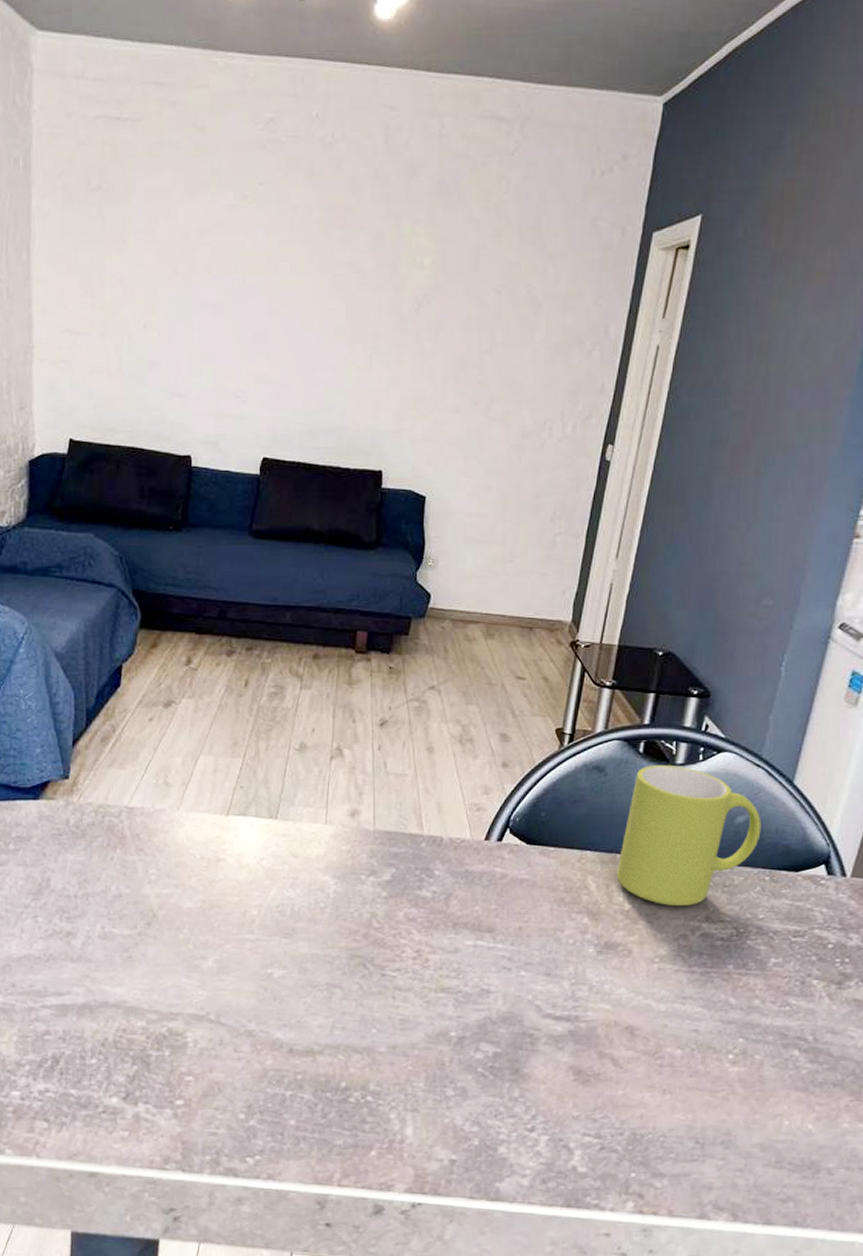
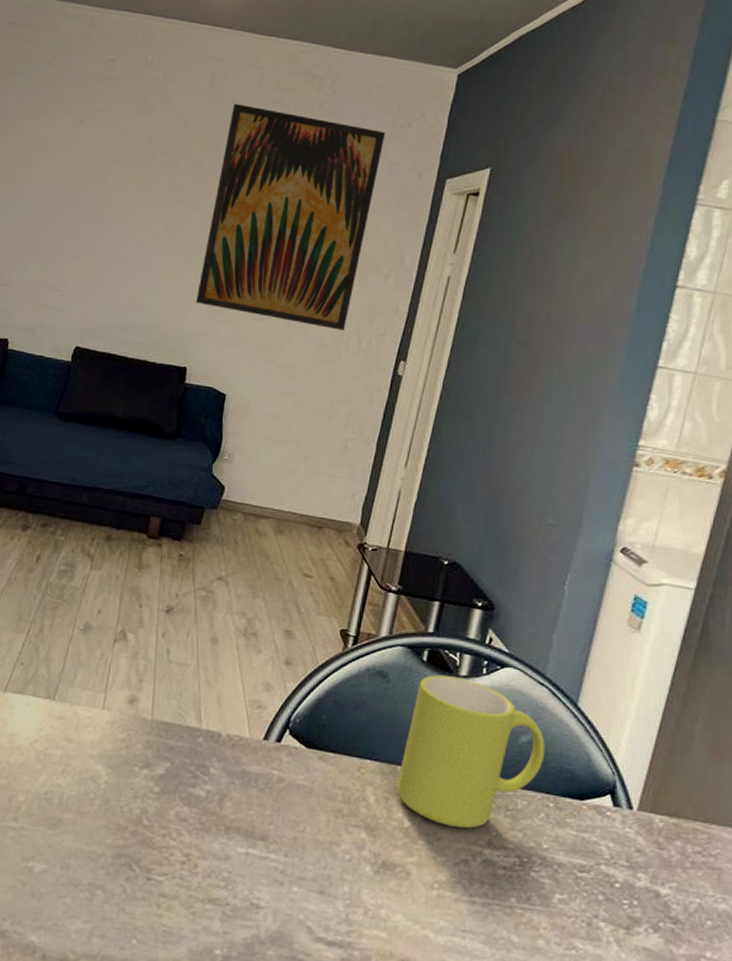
wall art: none [387,161,585,416] -> present [196,103,386,331]

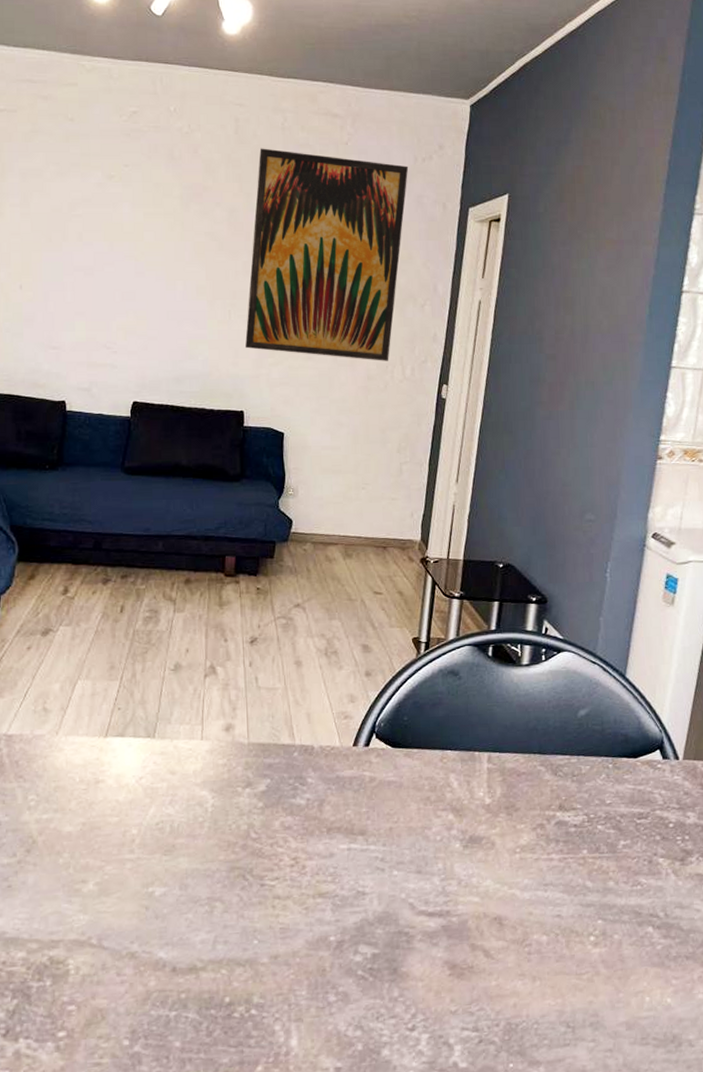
mug: present [396,675,545,829] -> none [475,666,602,798]

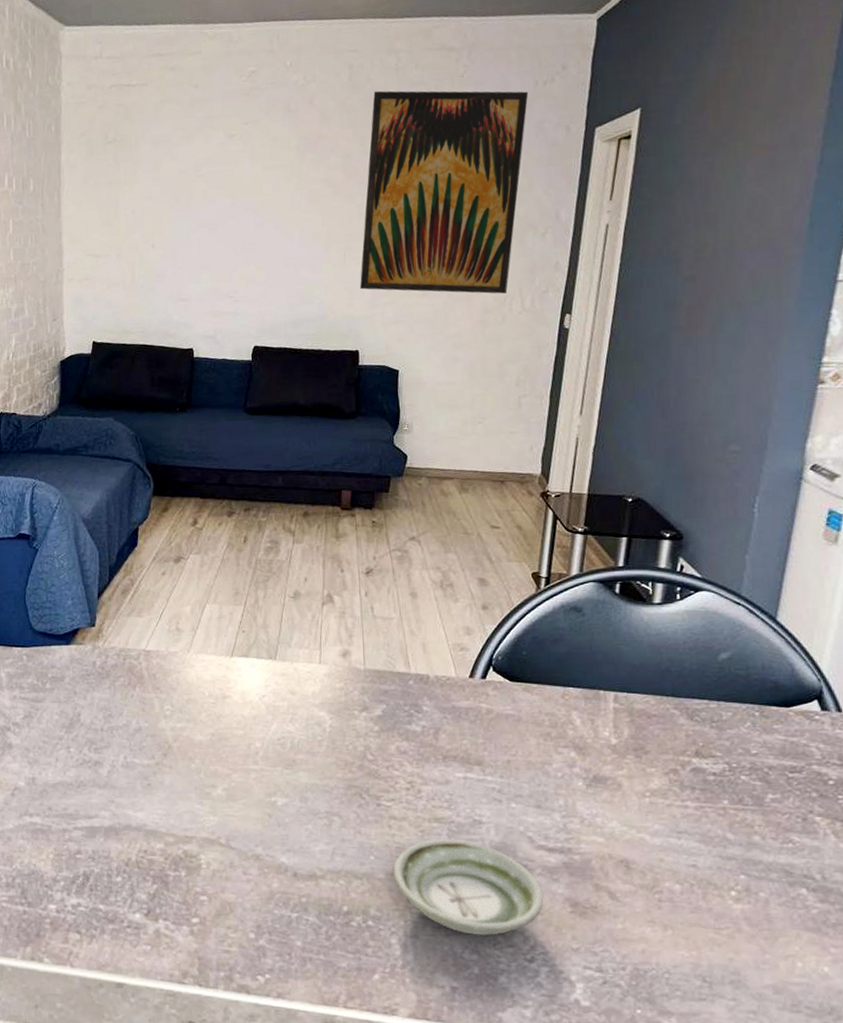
saucer: none [277,913,424,1011] -> present [393,839,544,937]

